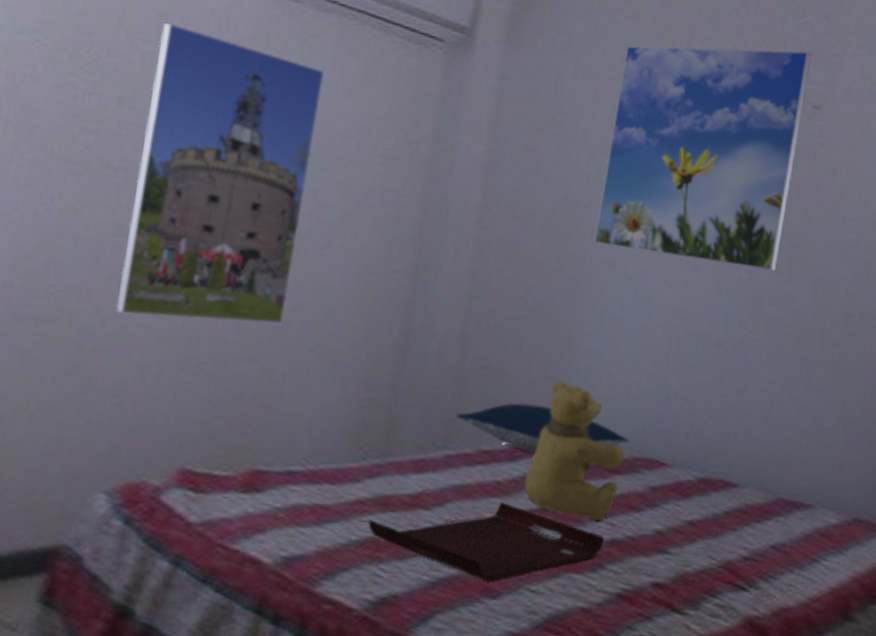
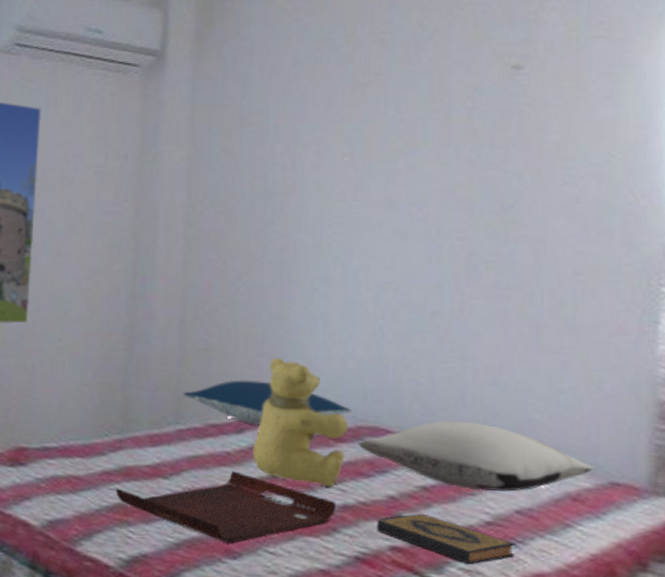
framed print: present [594,45,812,271] -> none [296,14,506,235]
pillow: none [632,454,843,527] -> present [358,420,595,492]
hardback book: none [641,548,767,599] -> present [377,513,515,564]

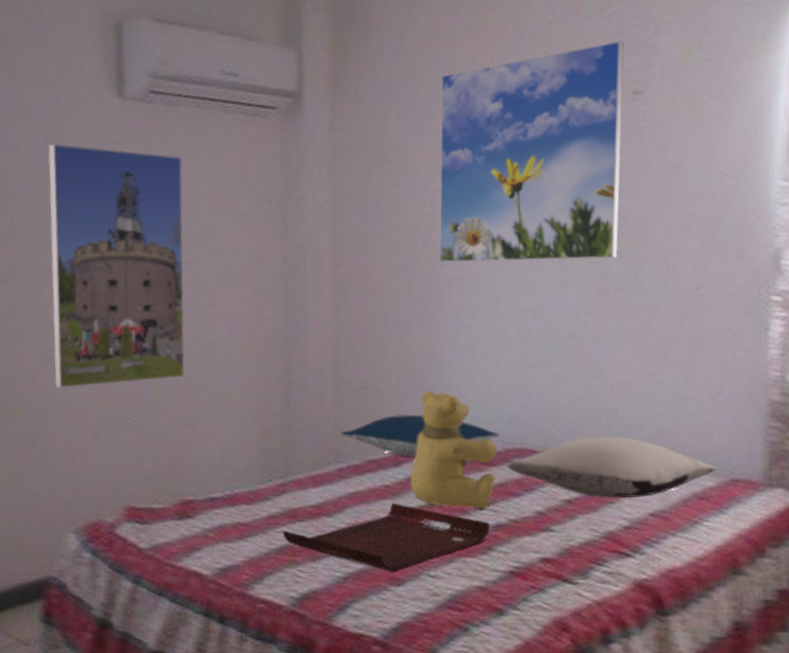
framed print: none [296,14,506,235] -> present [438,40,625,263]
hardback book: present [377,513,515,564] -> none [528,524,651,566]

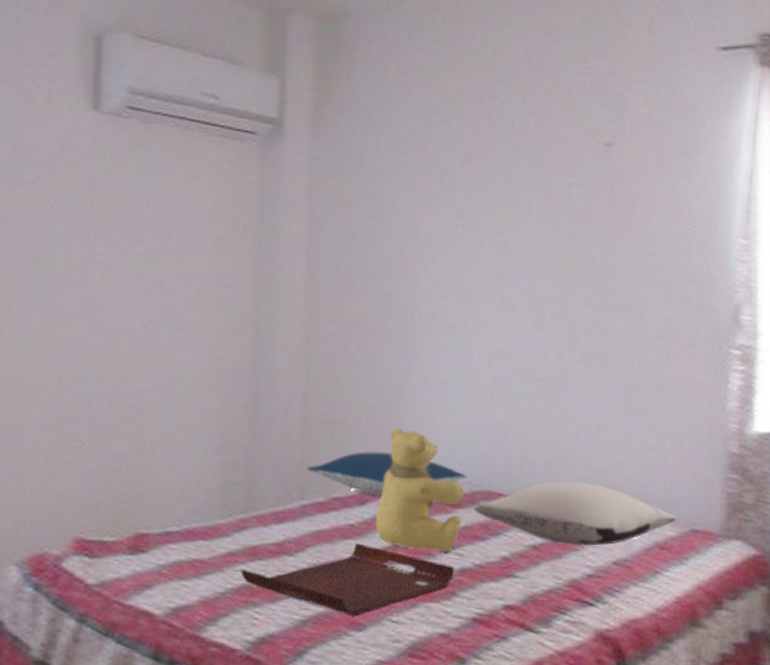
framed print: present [48,143,186,389] -> none [6,152,157,409]
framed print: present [438,40,625,263] -> none [413,94,598,304]

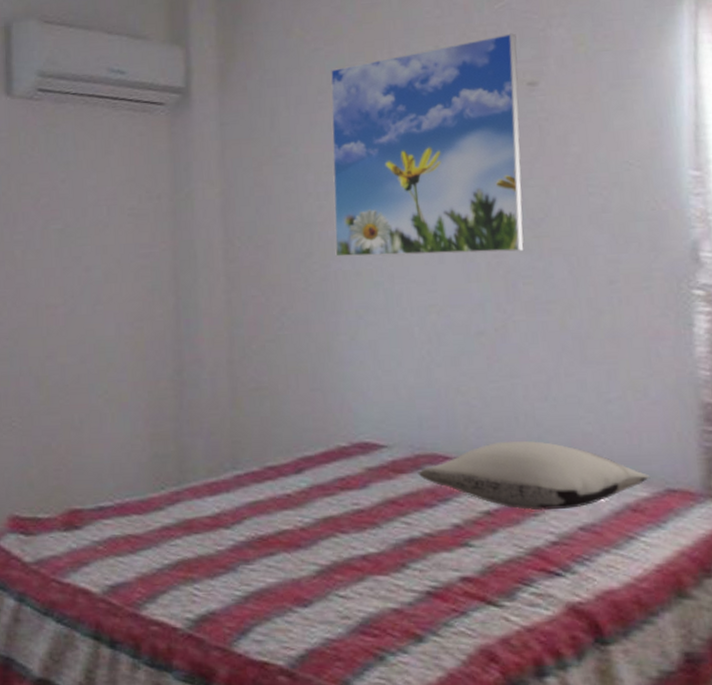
serving tray: present [241,543,455,615] -> none [177,514,403,591]
pillow: present [306,452,467,496] -> none [237,416,408,464]
teddy bear: present [375,427,465,553] -> none [313,390,407,522]
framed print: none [413,94,598,304] -> present [330,33,524,258]

